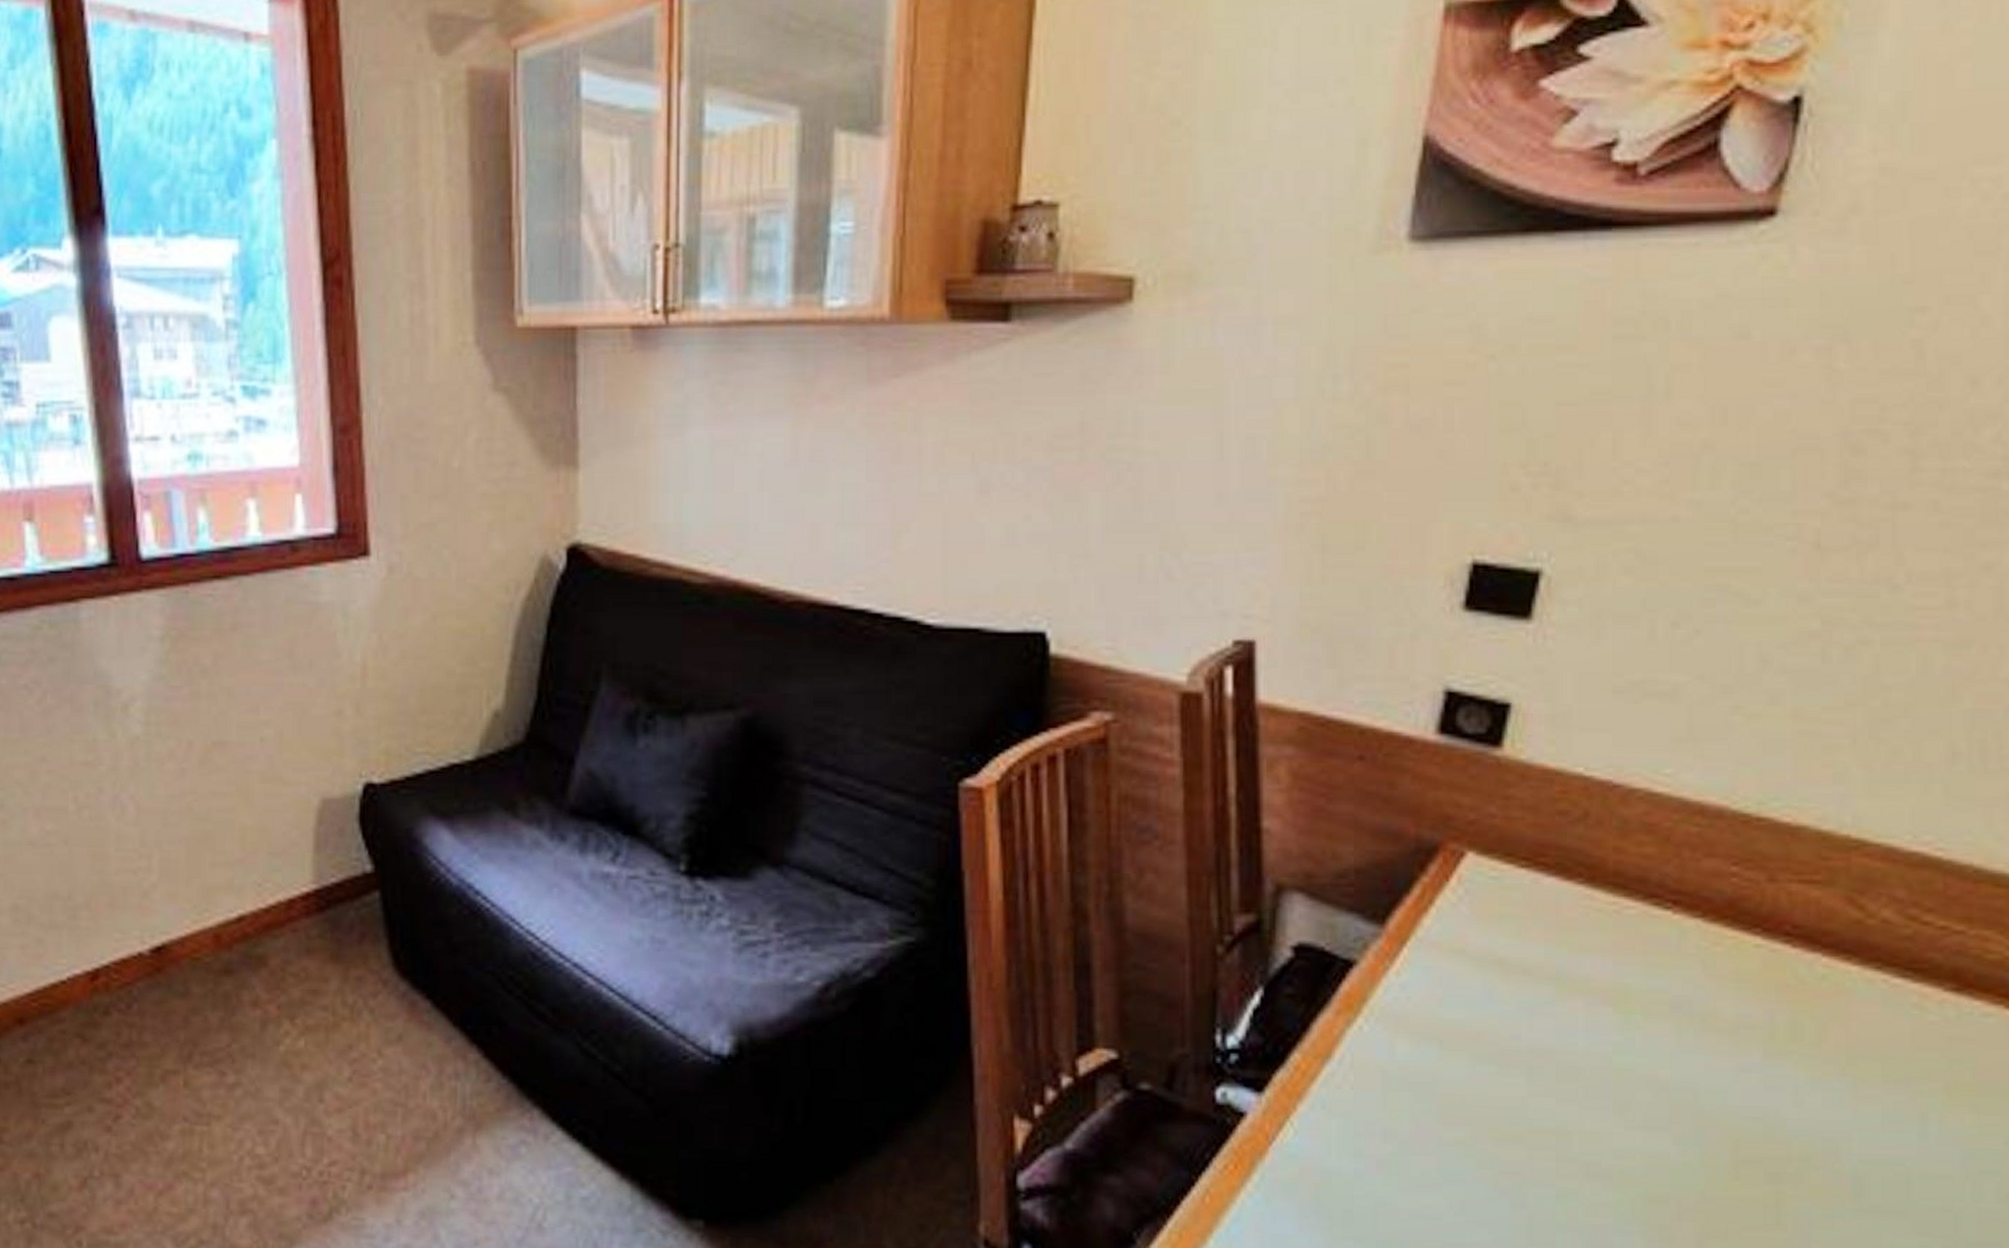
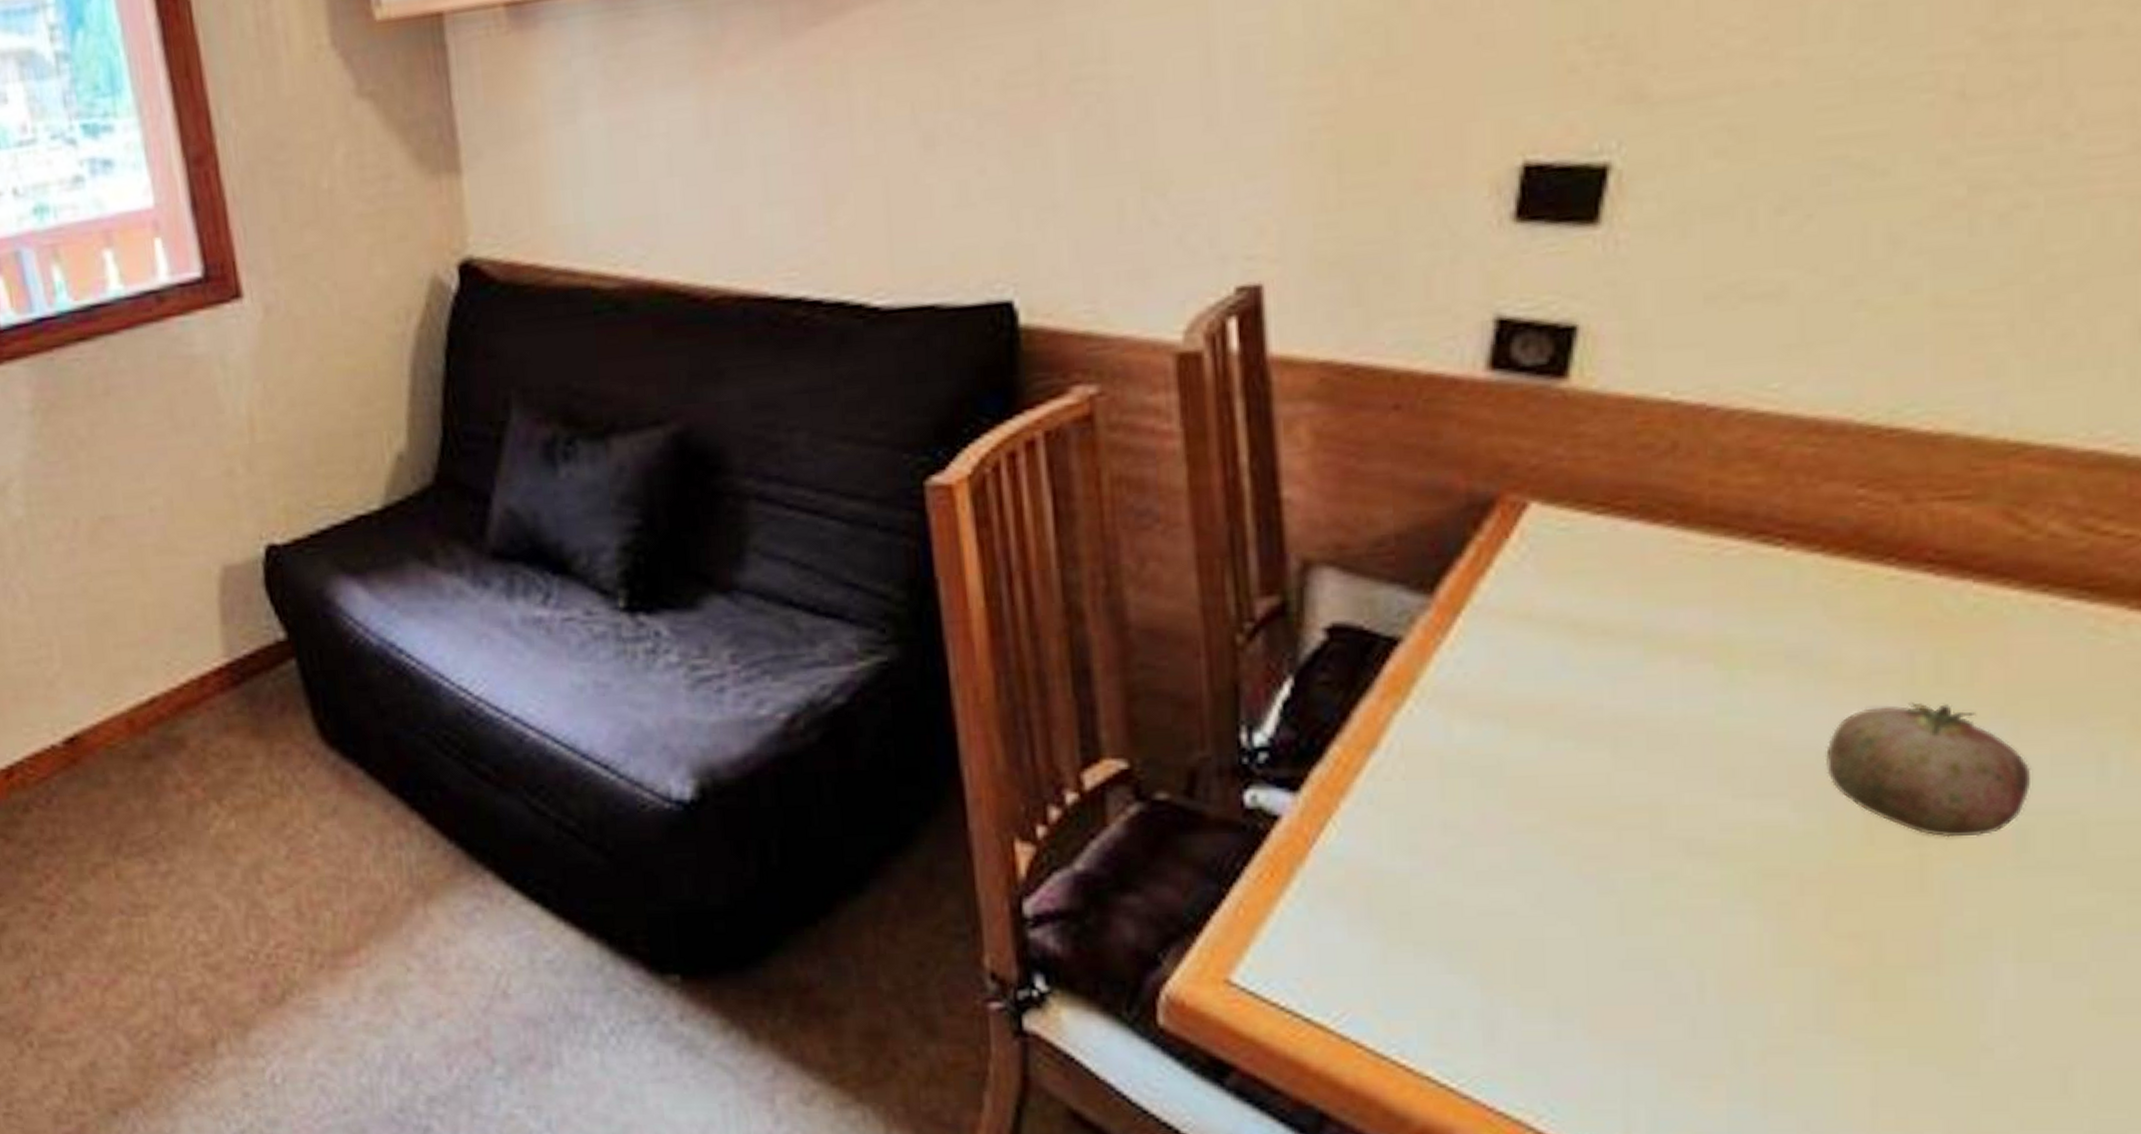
fruit: none [1702,1056,1867,1180] -> present [1826,702,2032,838]

